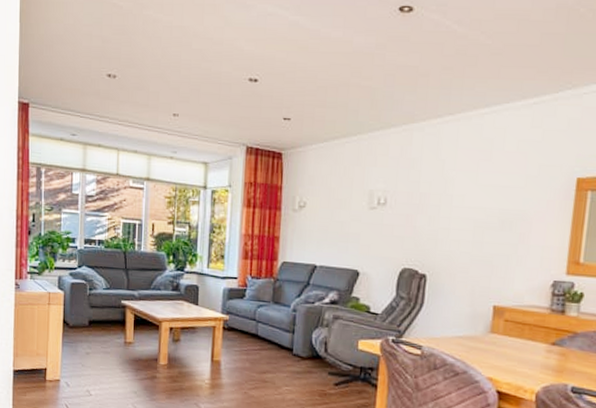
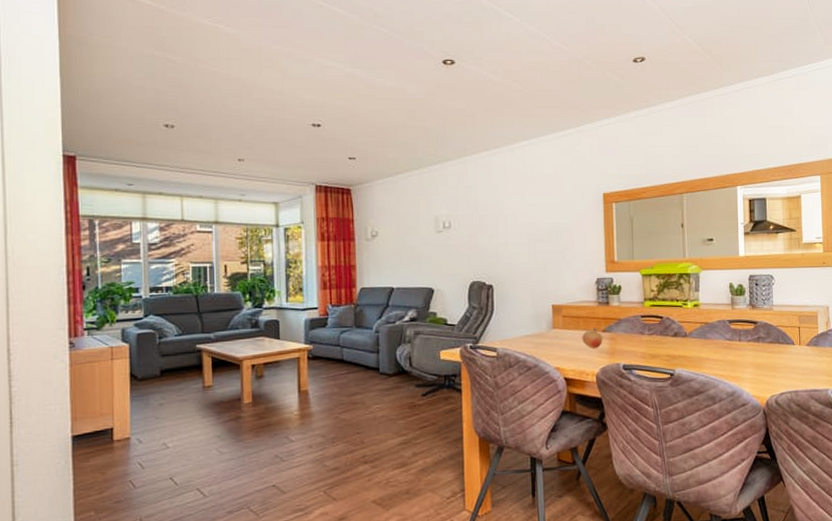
fruit: none [524,339,551,363] -> present [582,328,603,348]

